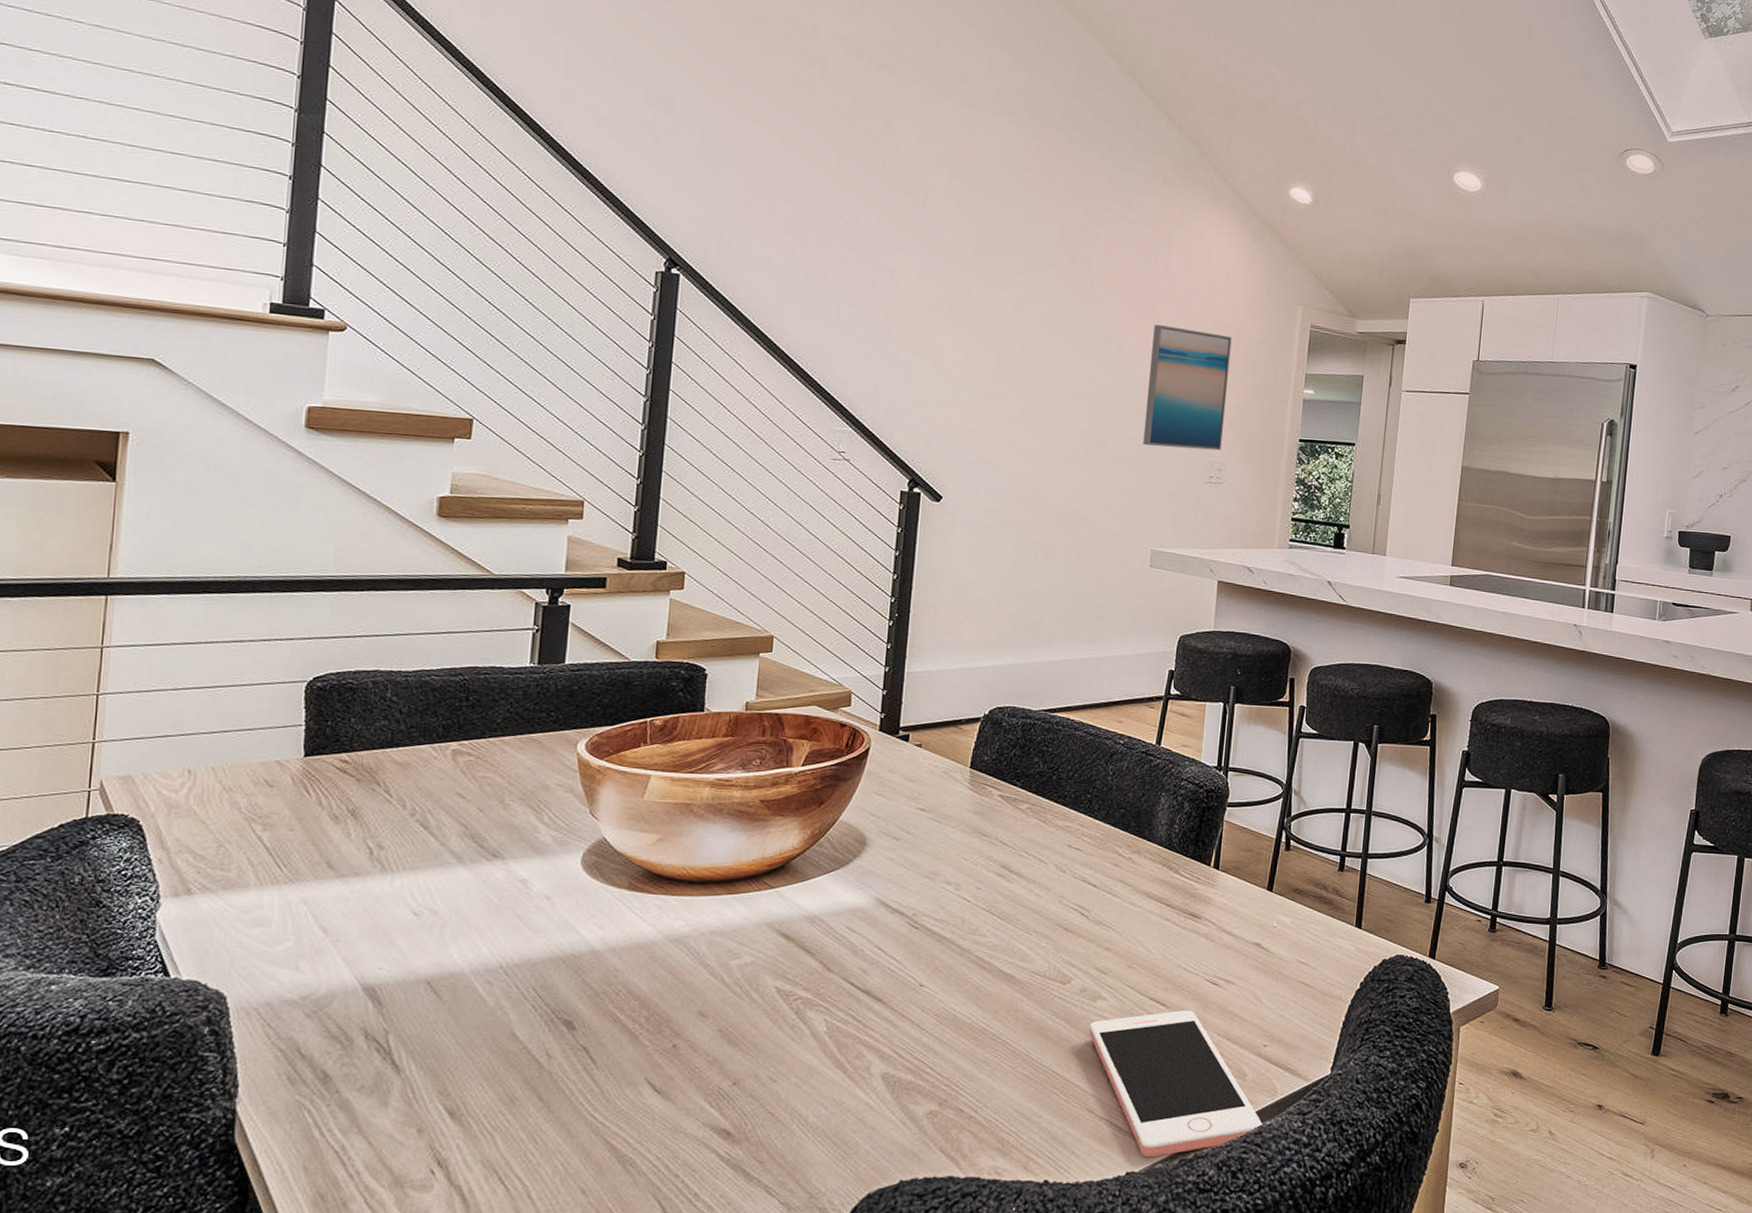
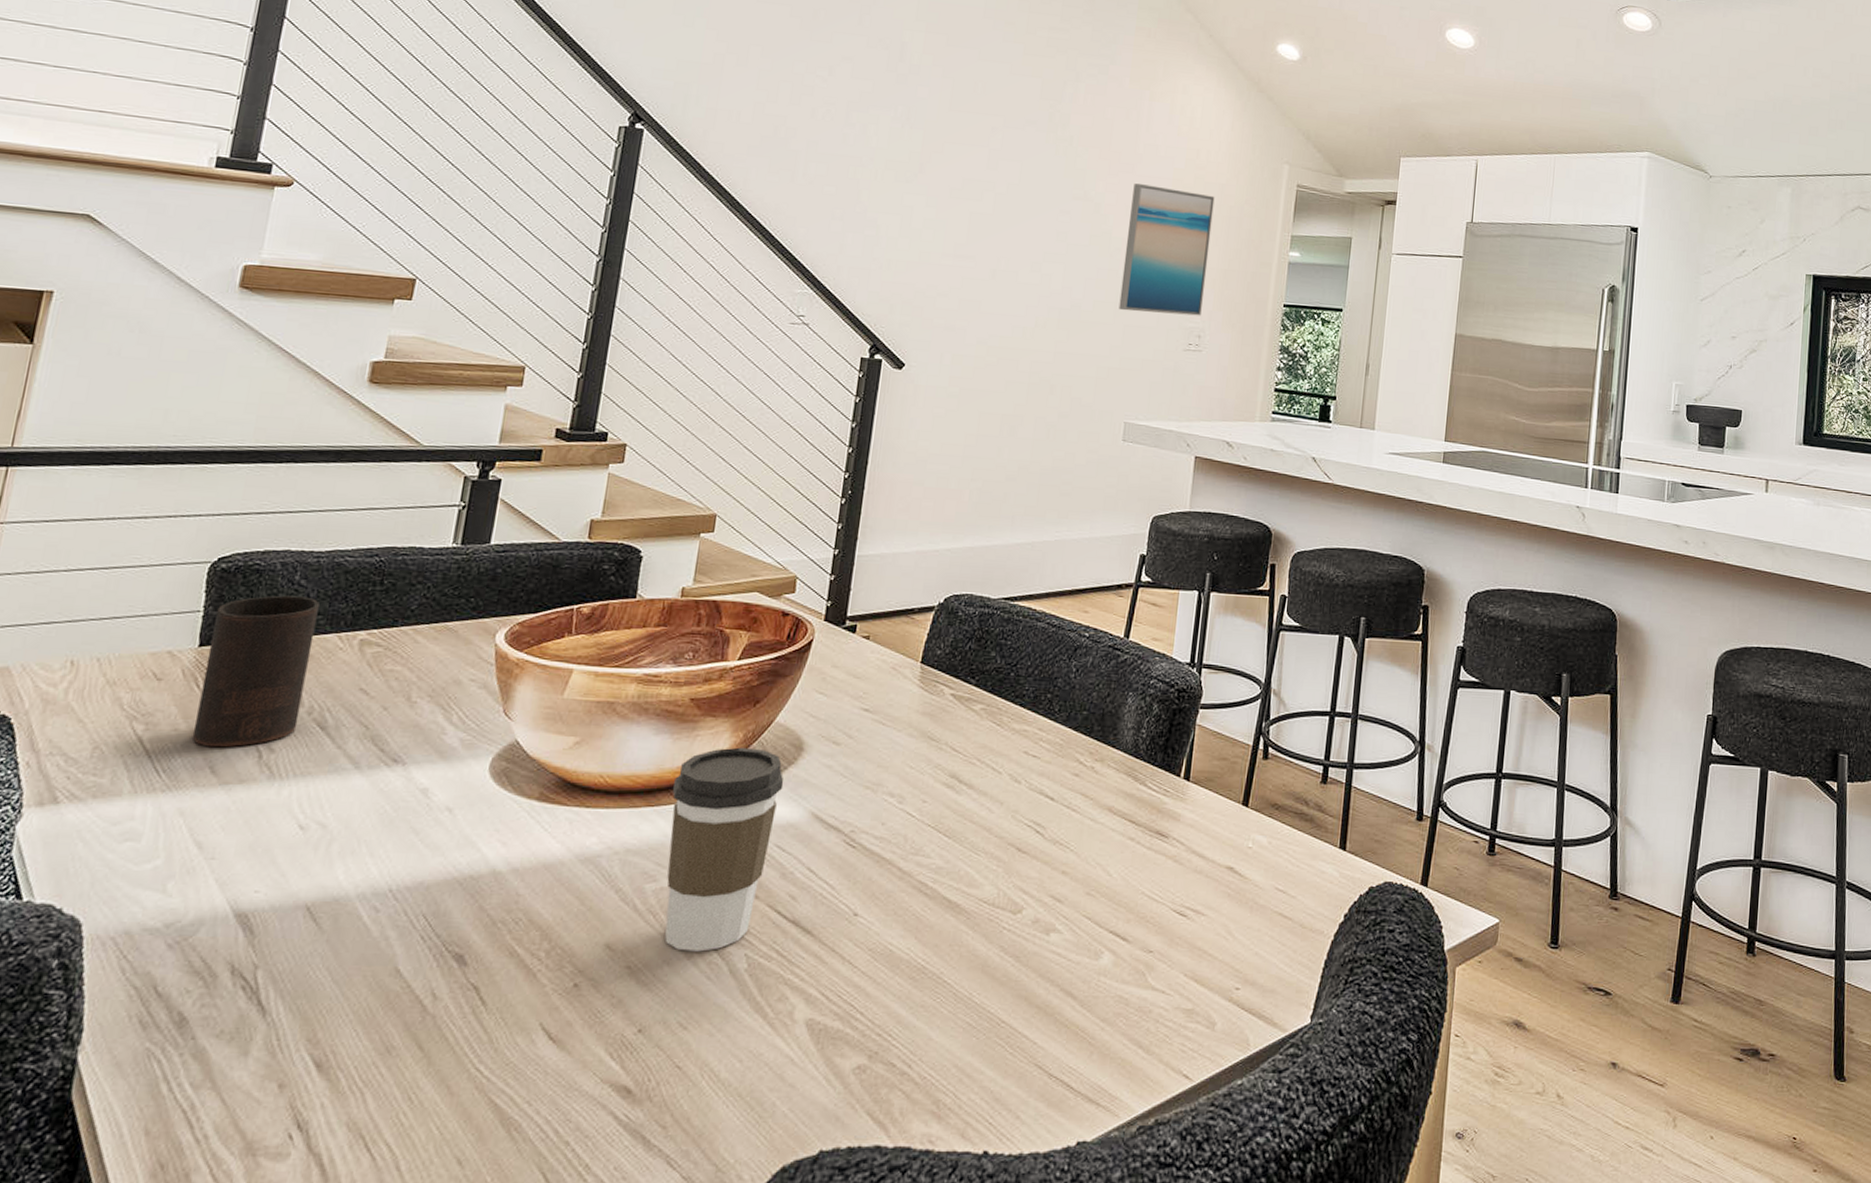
cup: none [307,710,412,846] -> present [191,595,320,748]
coffee cup: none [749,842,850,1017] -> present [664,747,784,952]
cell phone: present [1089,1011,1263,1157] -> none [1040,946,1233,1124]

